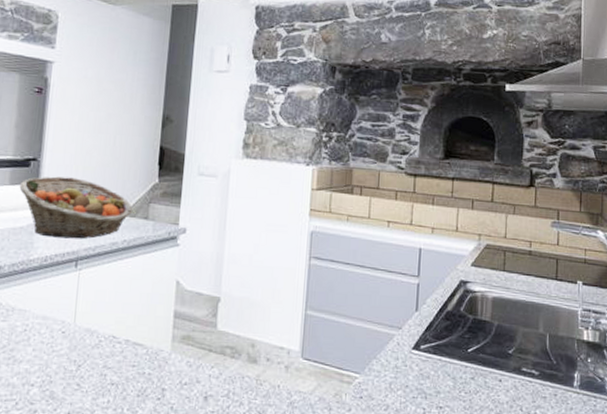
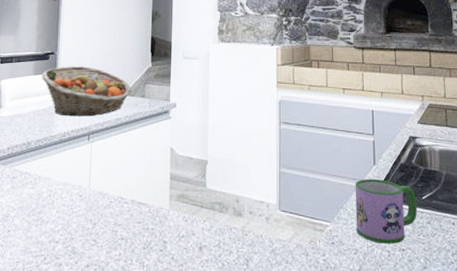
mug: none [389,326,461,400] -> present [355,179,417,244]

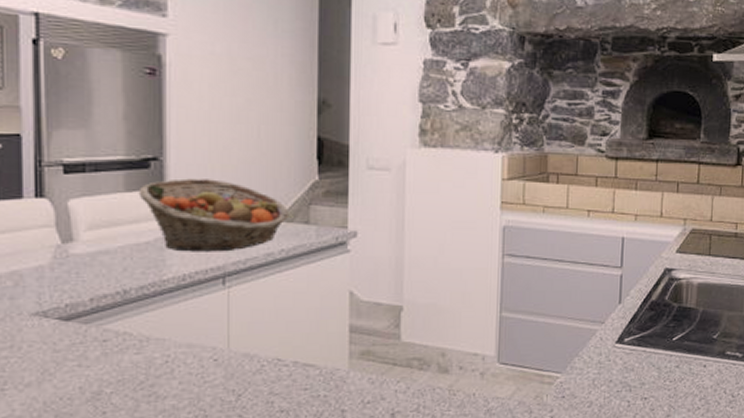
mug: present [355,179,417,244] -> none [592,320,666,393]

